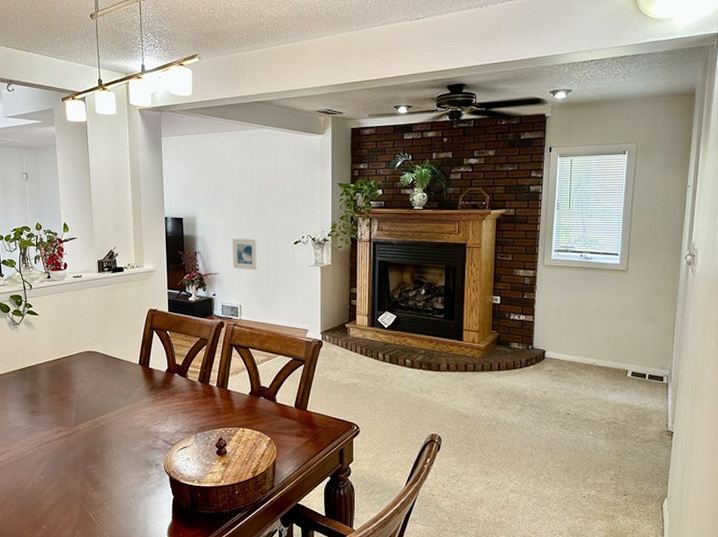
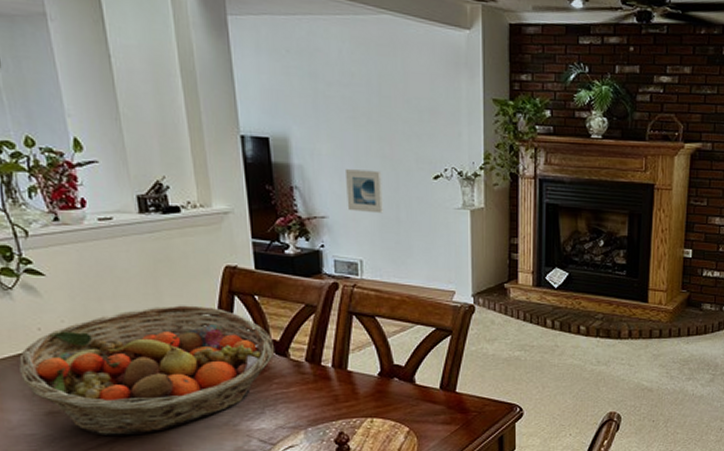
fruit basket: none [18,337,178,432] -> present [19,305,275,437]

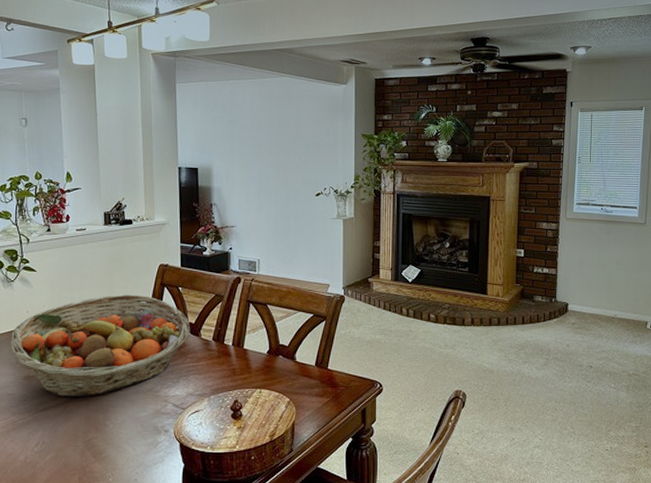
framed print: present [344,169,384,214] -> none [250,190,278,223]

